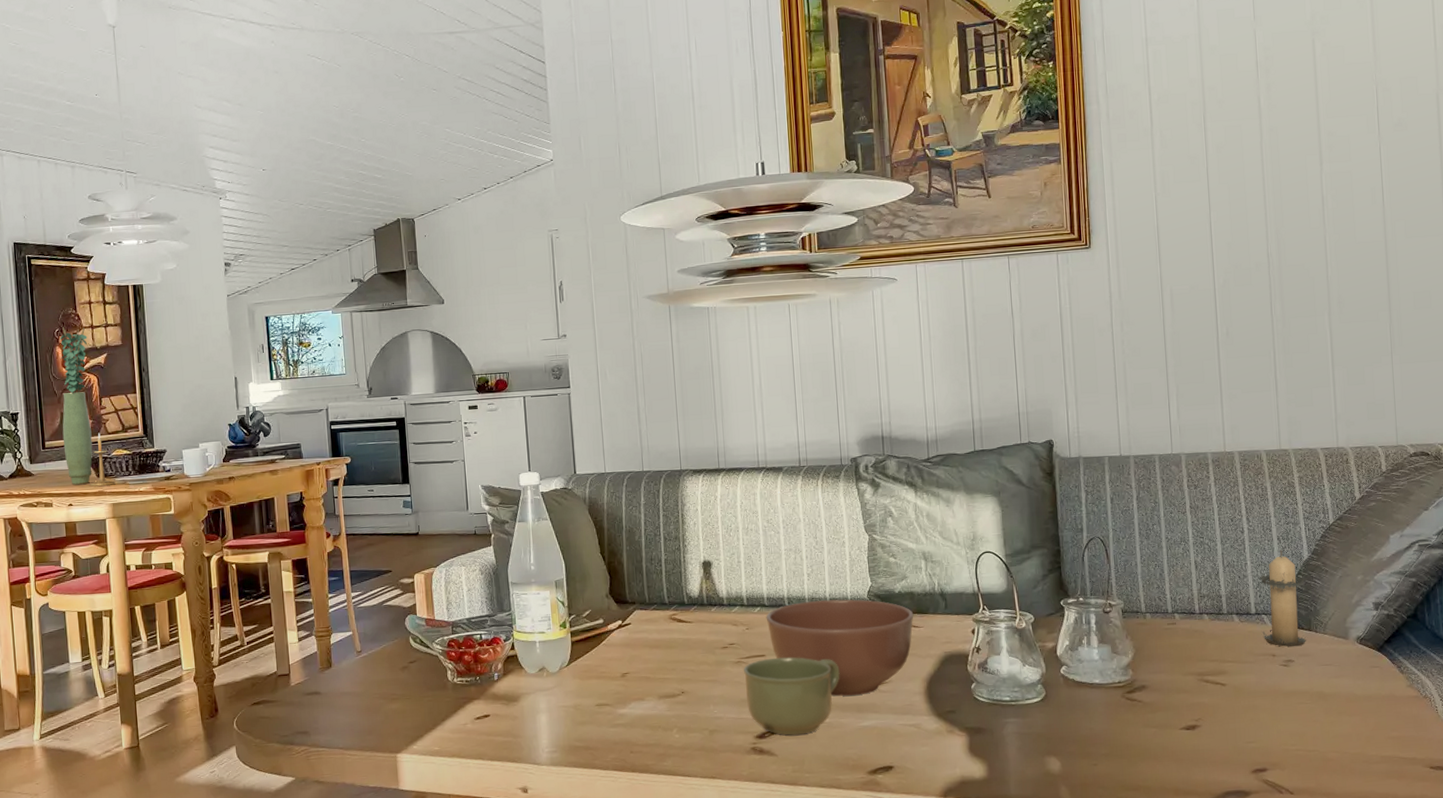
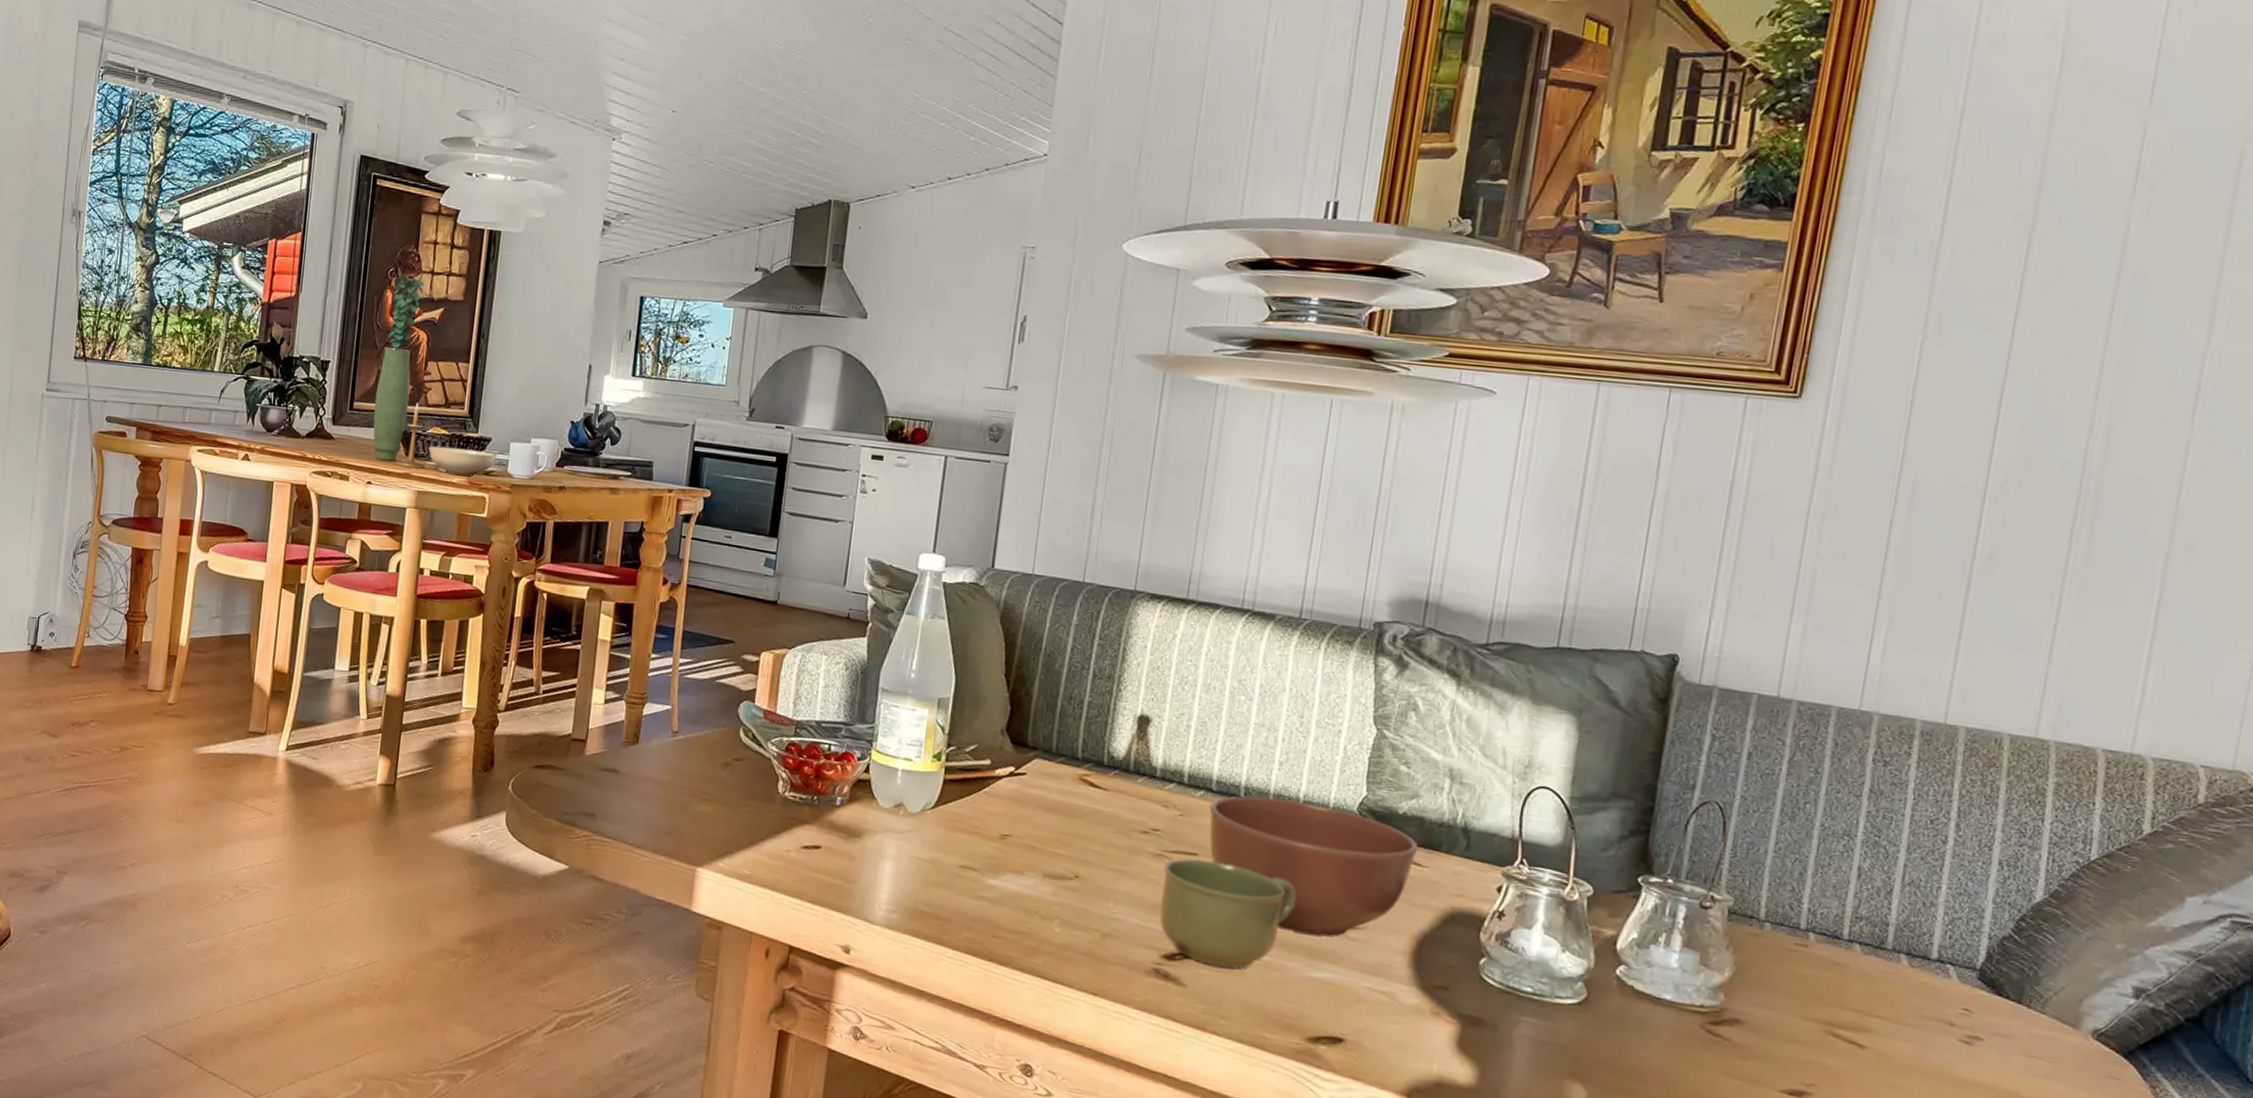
bowl: none [115,461,174,485] -> present [429,446,497,476]
candle: present [1259,549,1307,647] -> none [1941,879,2030,1021]

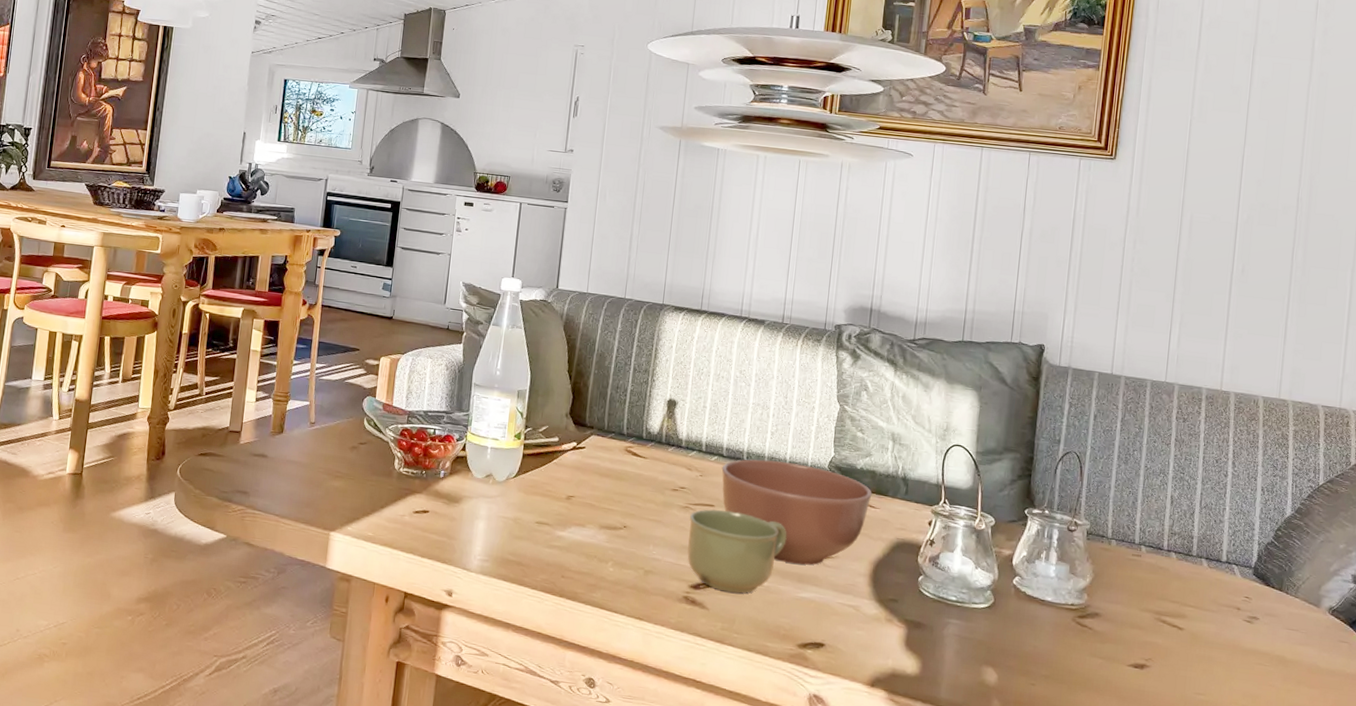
vase: present [373,267,425,461] -> none [66,54,111,209]
candlestick: present [395,403,426,469] -> none [85,162,110,215]
bowl: present [429,446,497,476] -> none [113,196,169,220]

